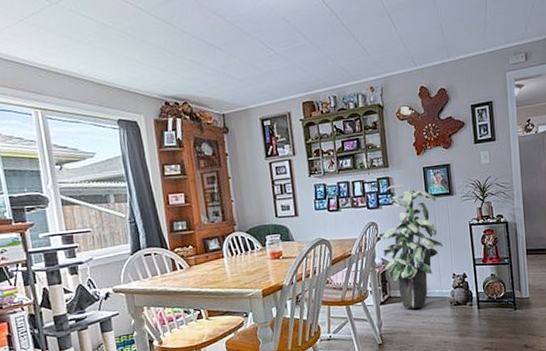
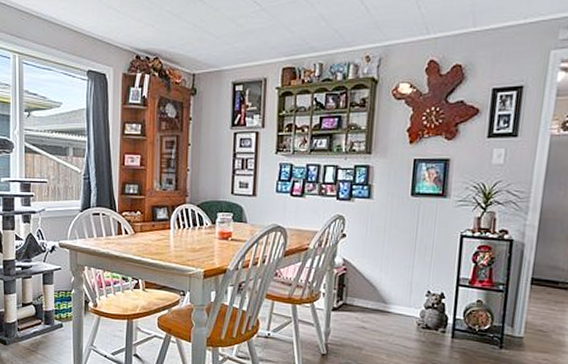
indoor plant: present [377,184,444,309] -> none [343,175,424,323]

